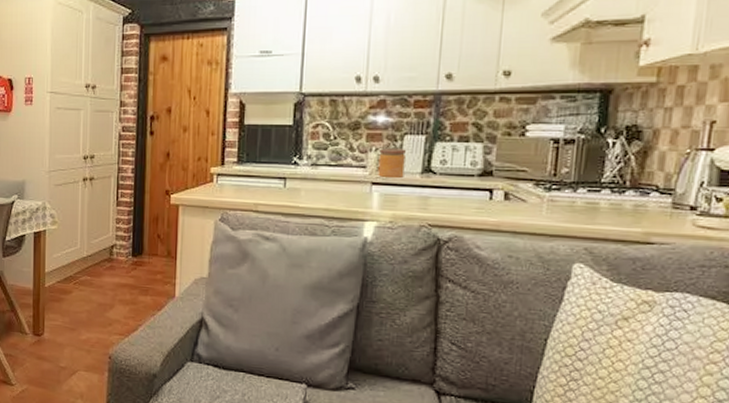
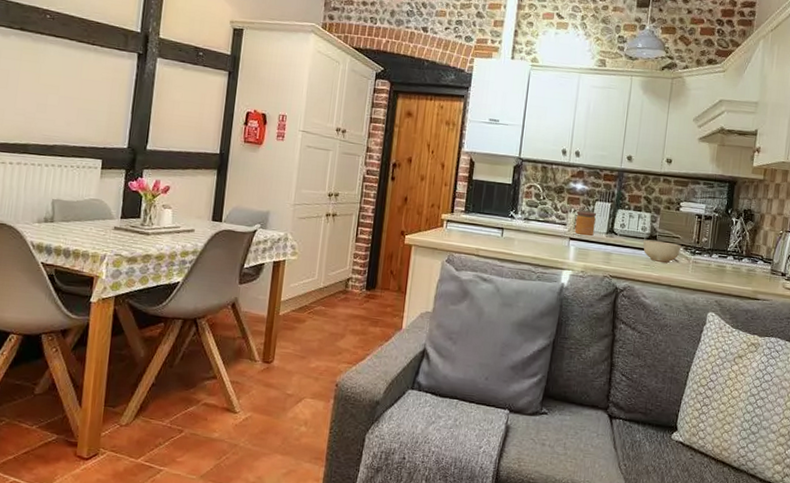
bowl: none [474,176,531,204] -> present [643,239,682,263]

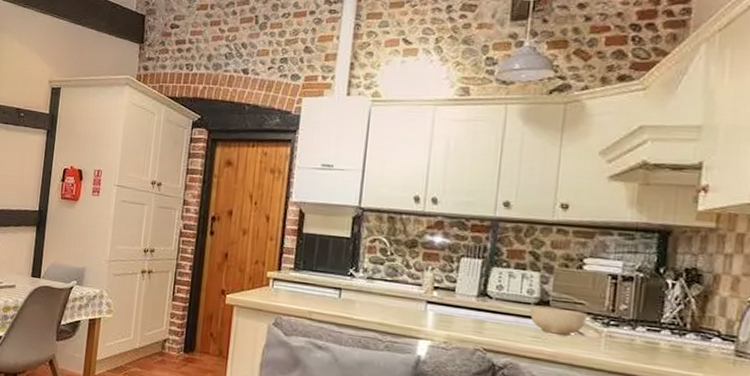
jar: present [574,210,596,237] -> none [433,268,462,300]

